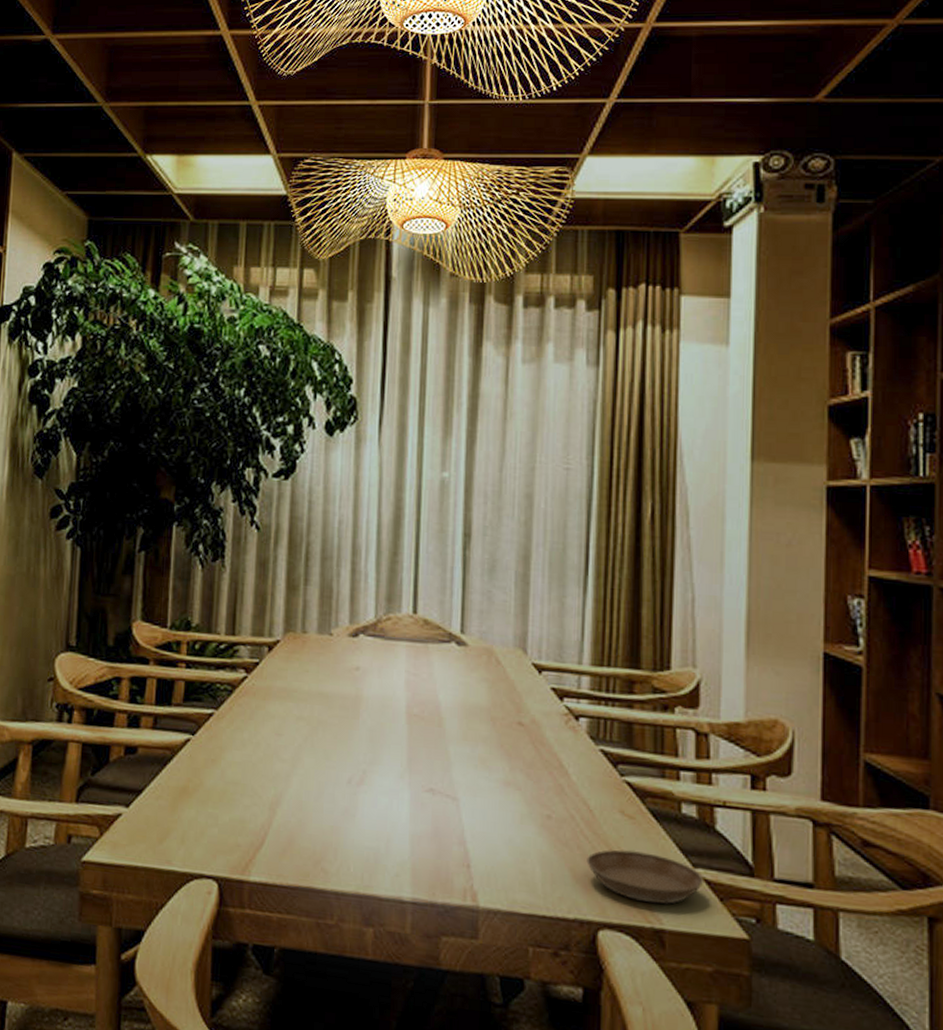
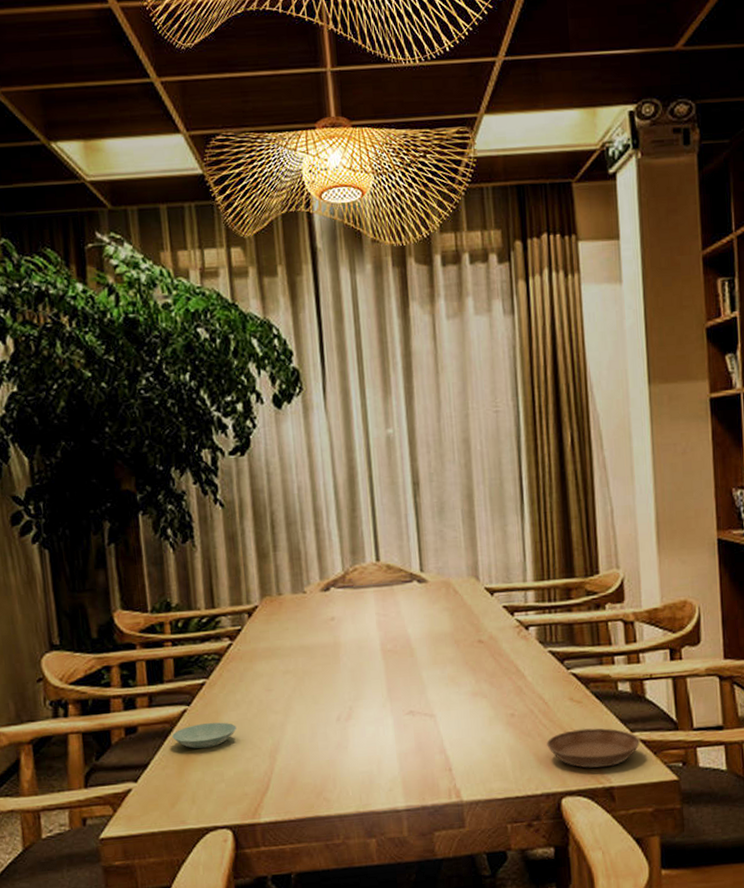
saucer: none [172,757,239,786] -> present [172,722,237,749]

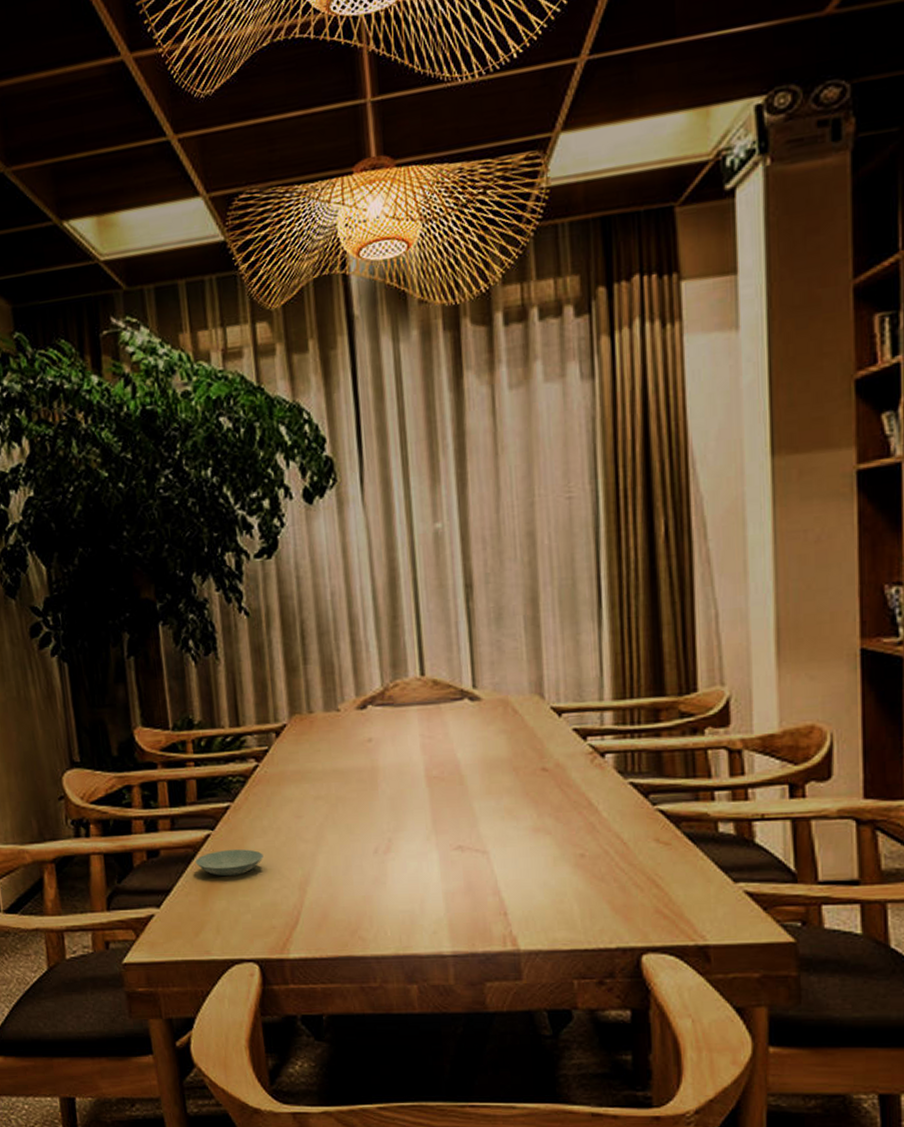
saucer: present [547,728,641,768] -> none [624,874,746,923]

